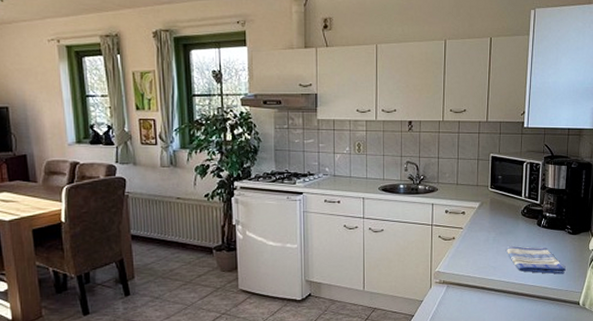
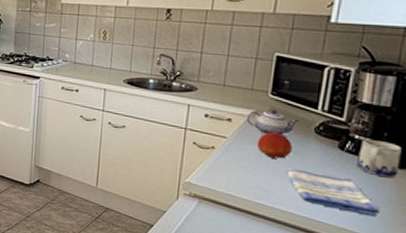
teapot: none [475,200,511,221] -> present [246,109,300,135]
fruit: none [484,219,509,241] -> present [256,132,293,159]
mug: none [550,215,574,243] -> present [357,139,402,178]

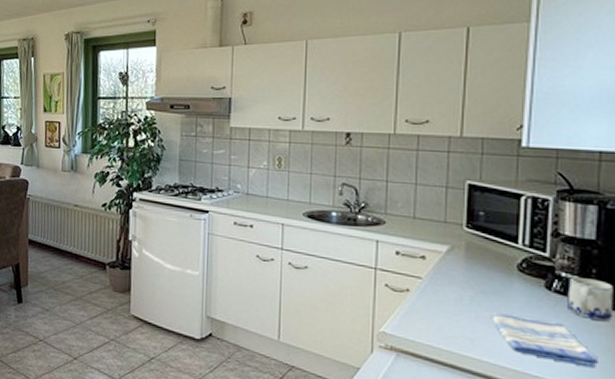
teapot: present [246,109,300,135] -> none [441,244,500,274]
fruit: present [256,132,293,159] -> none [455,270,496,303]

